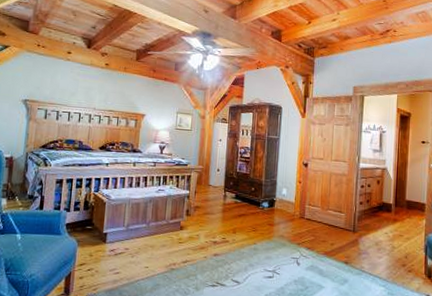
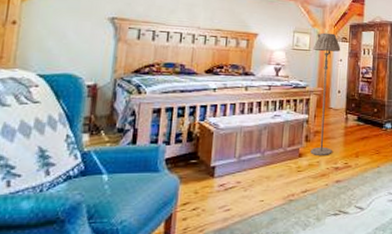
floor lamp: none [191,113,221,230] -> present [311,32,341,156]

